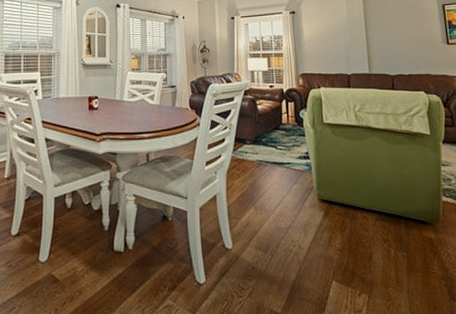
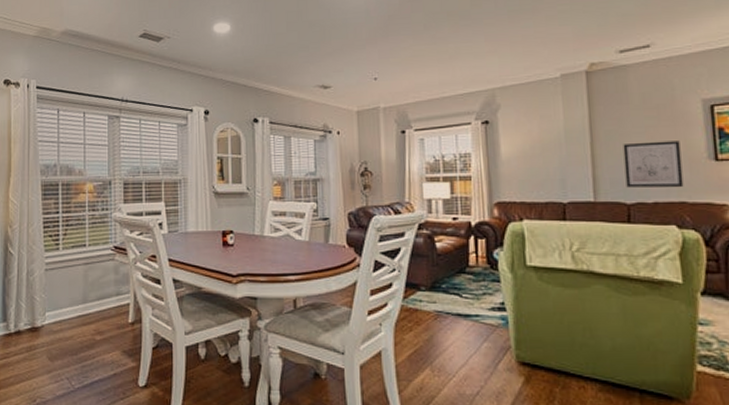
wall art: none [387,29,428,64] -> present [623,141,684,188]

